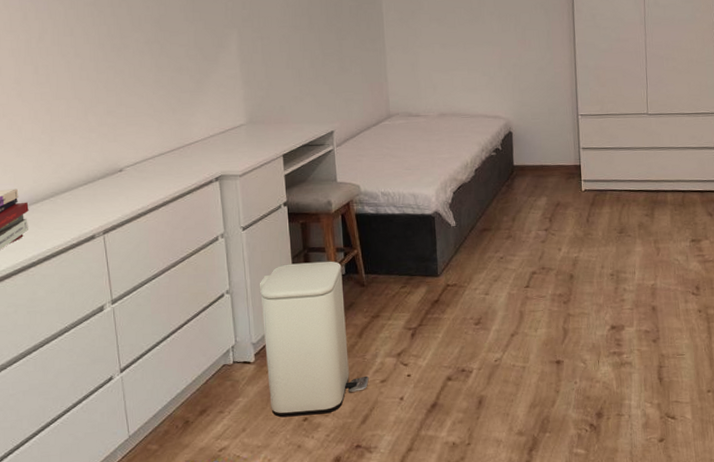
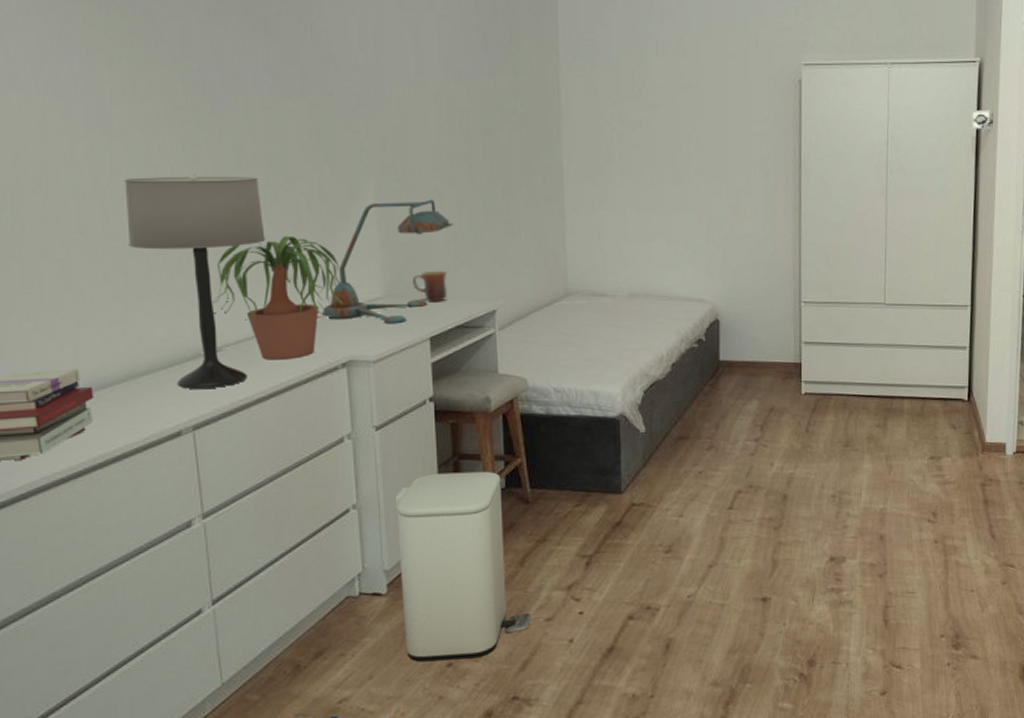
table lamp: none [49,34,155,202] -> present [125,174,265,389]
potted plant: none [116,78,224,177] -> present [212,235,355,360]
desk lamp: none [201,45,298,145] -> present [324,199,453,324]
mug: none [268,101,296,127] -> present [413,270,448,302]

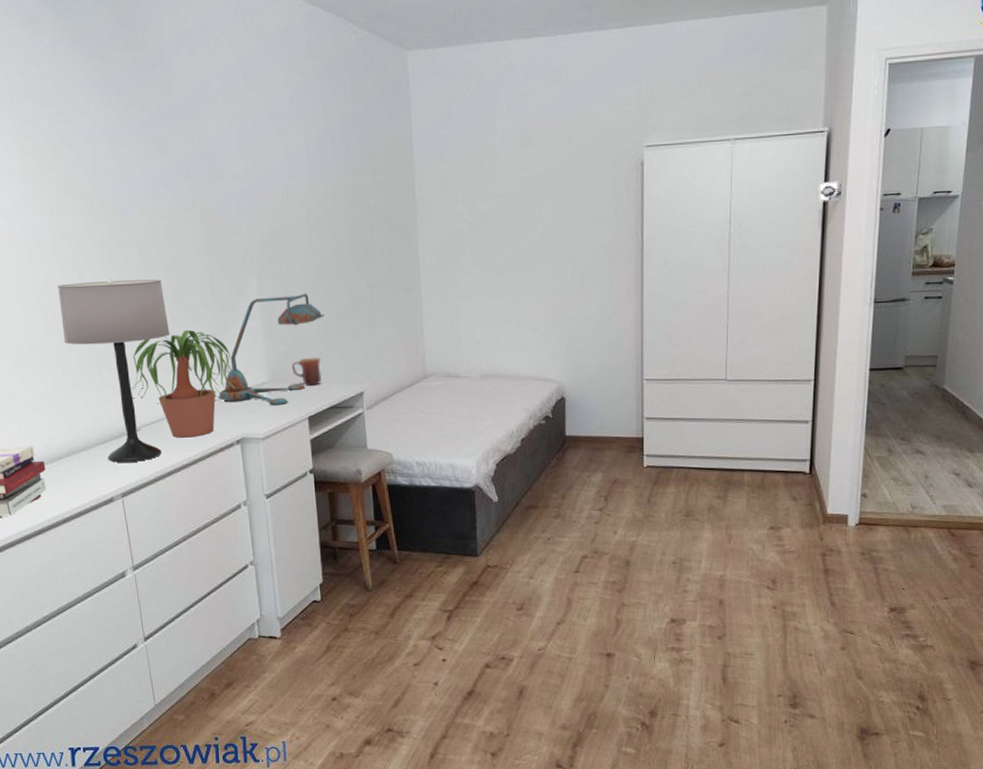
pedal bin: present [395,471,531,662] -> none [284,534,401,696]

